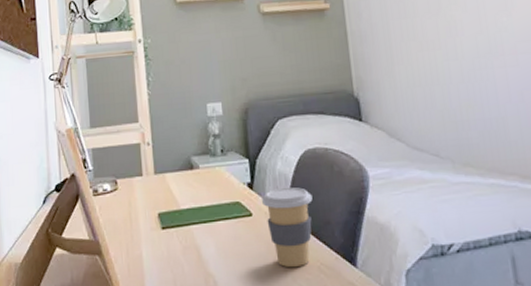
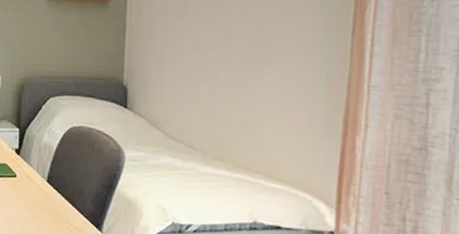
coffee cup: present [262,187,313,268] -> none [26,157,71,225]

